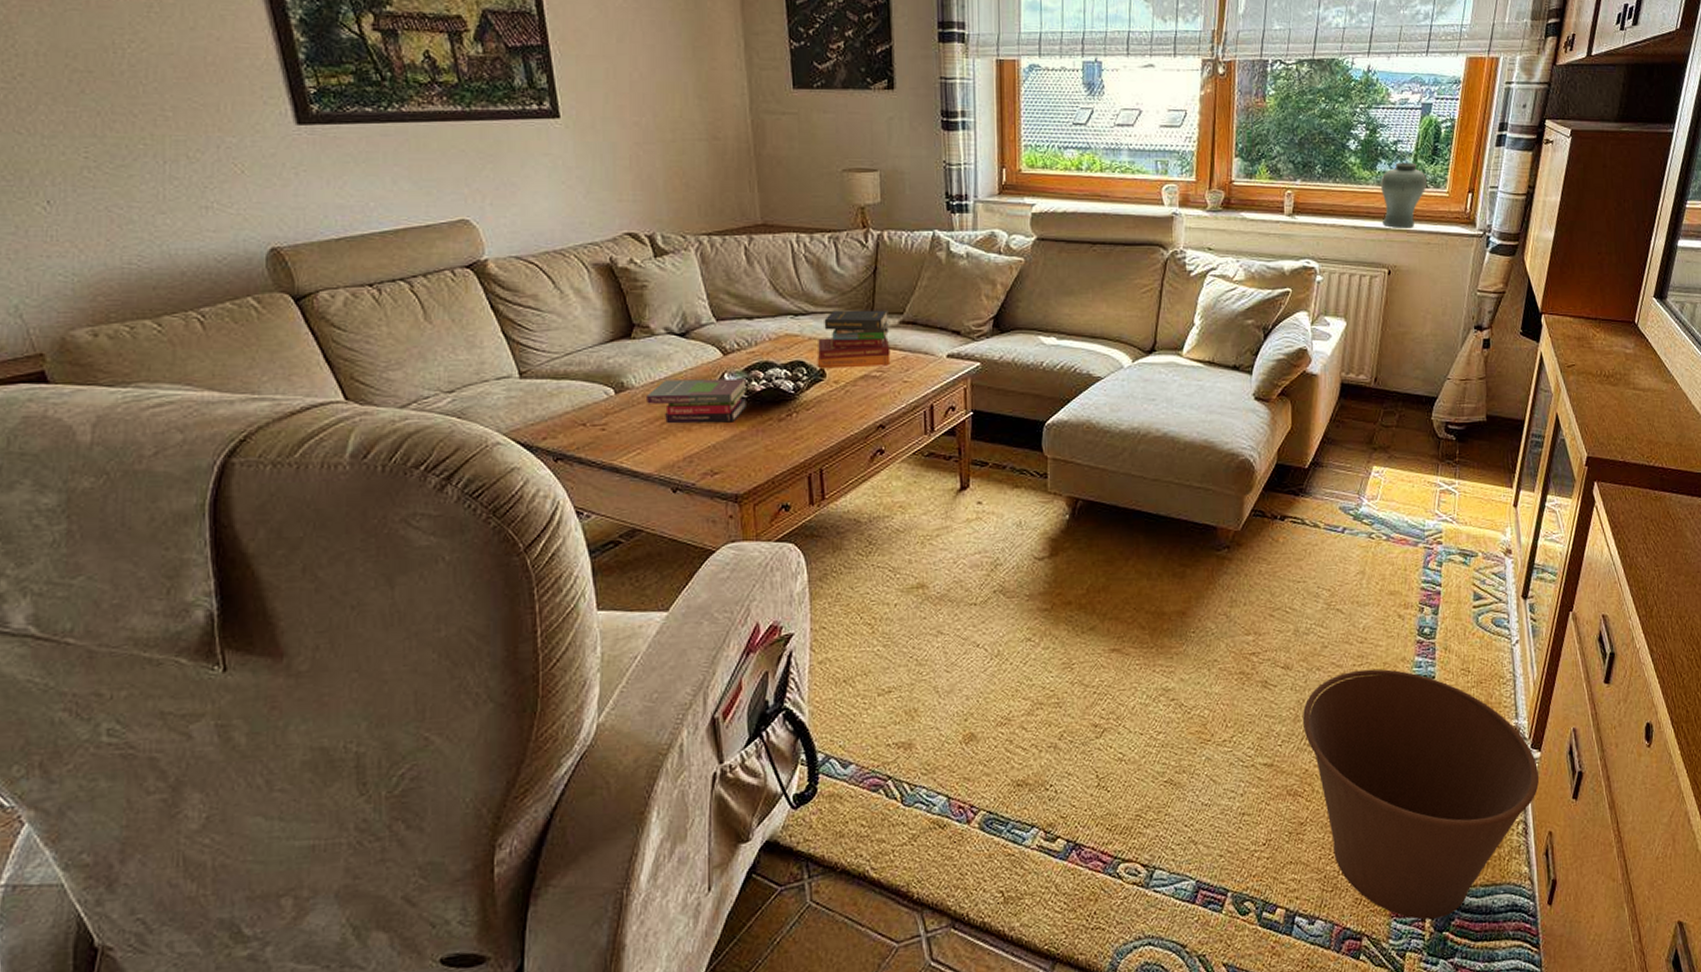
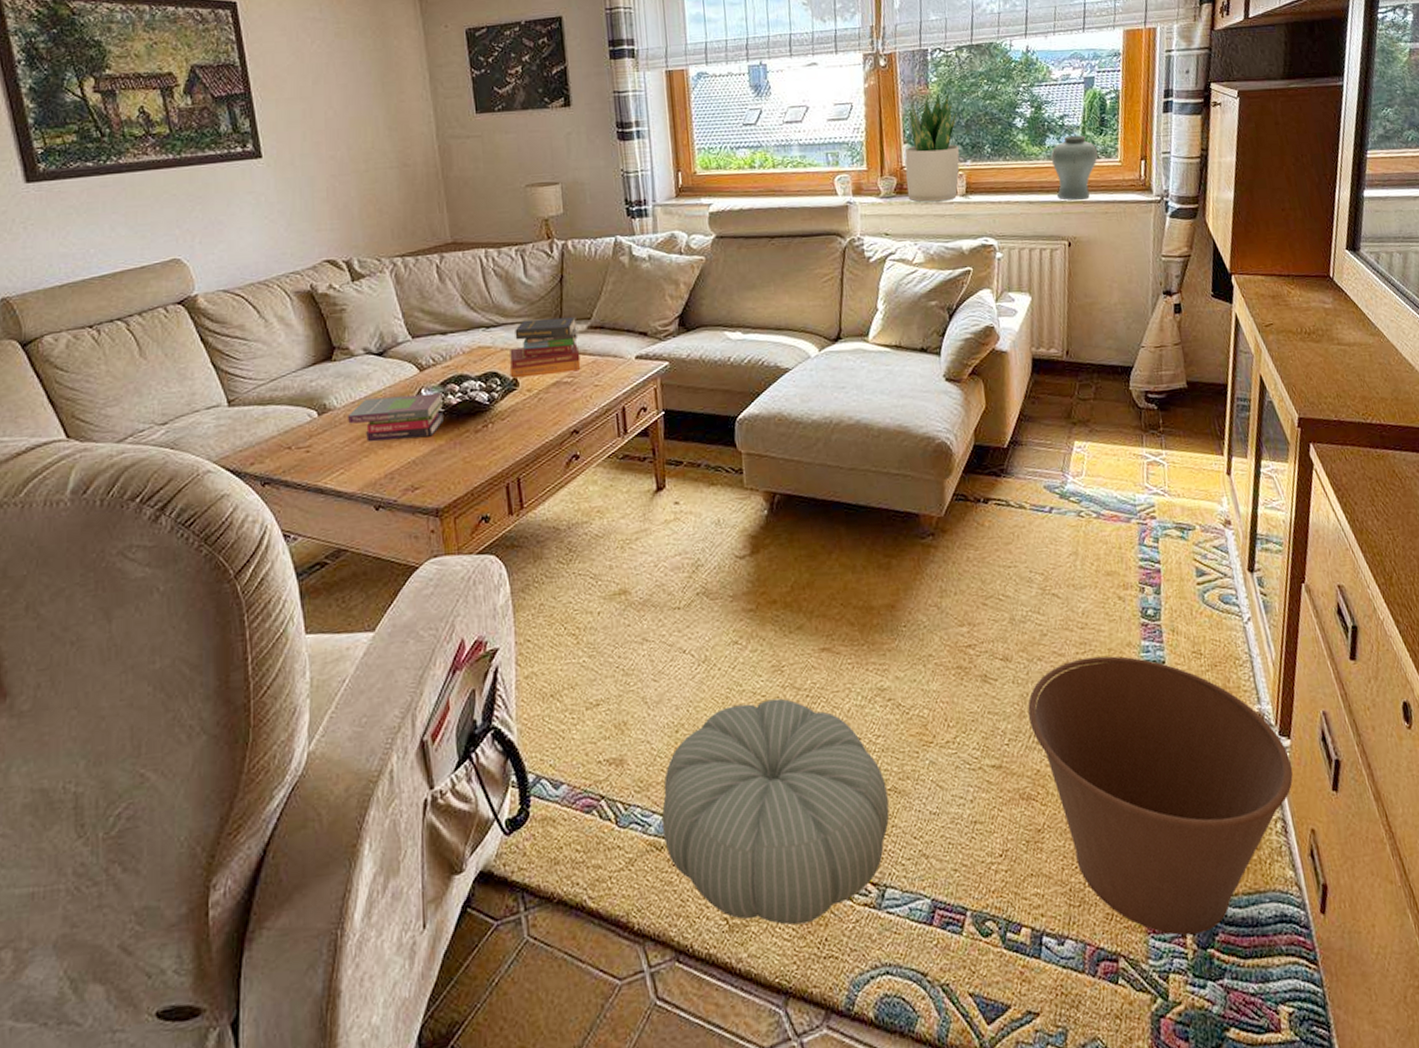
pouf: none [947,693,1164,900] -> present [662,698,890,926]
planter: none [1234,108,1292,219] -> present [905,93,960,202]

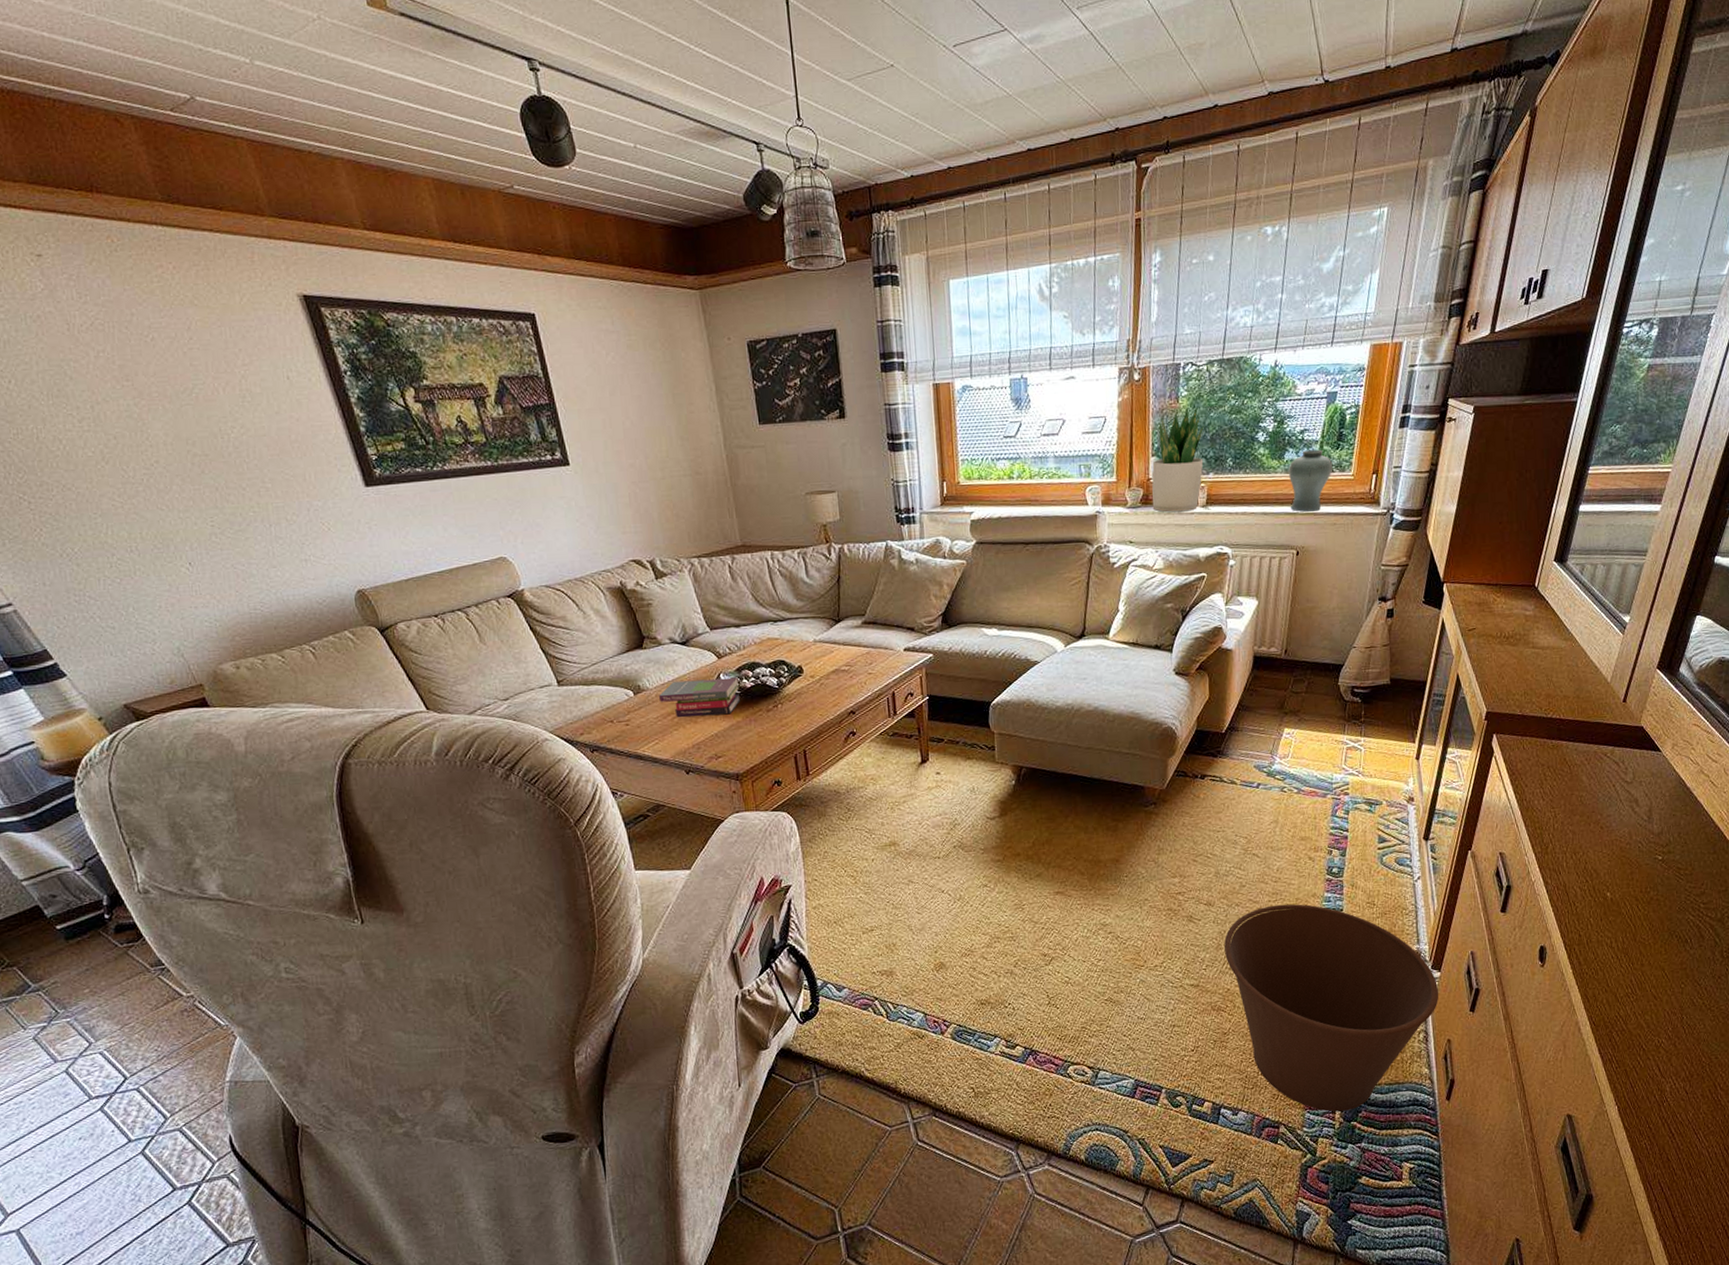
books: present [509,316,581,378] -> none [795,613,857,666]
pouf: present [662,698,890,926] -> none [923,929,1105,1095]

